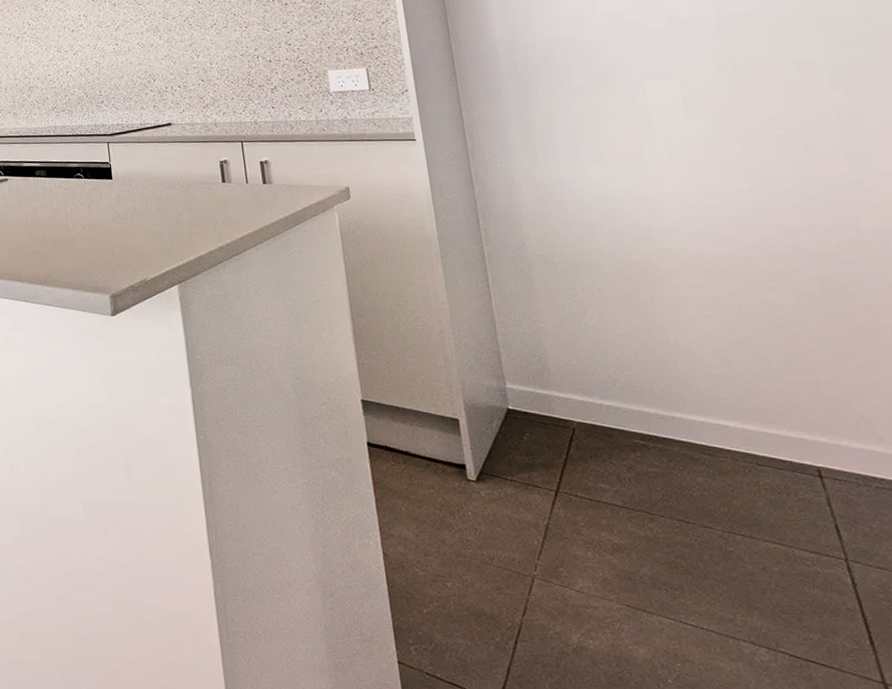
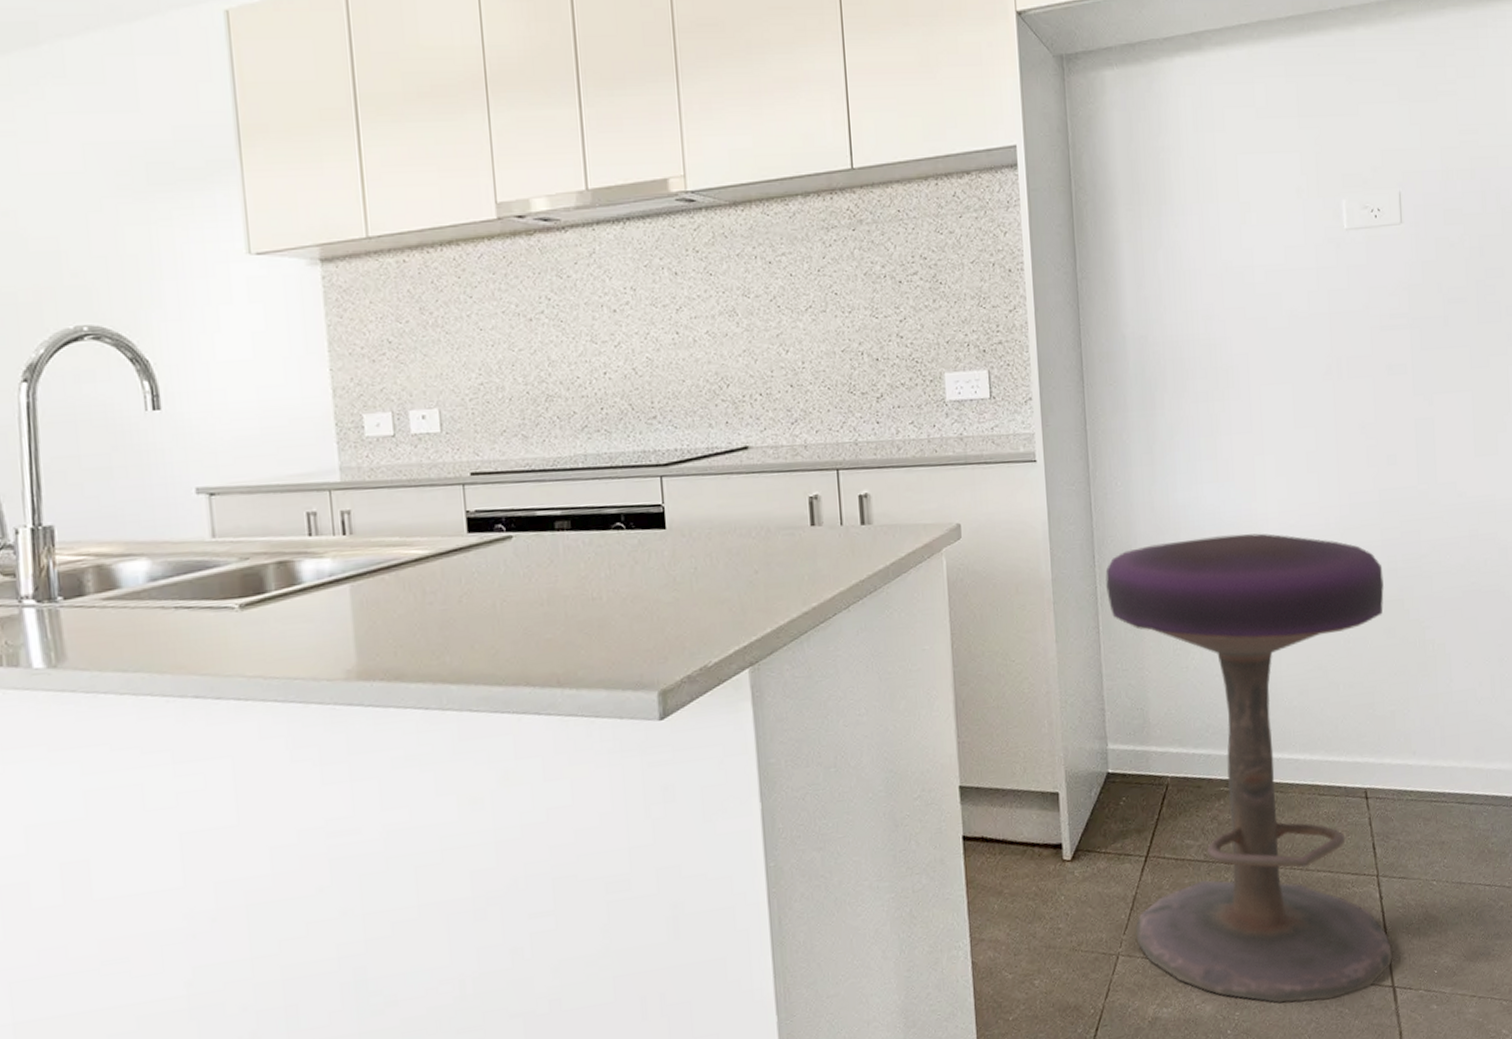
stool: none [491,209,879,678] -> present [1105,533,1392,1004]

